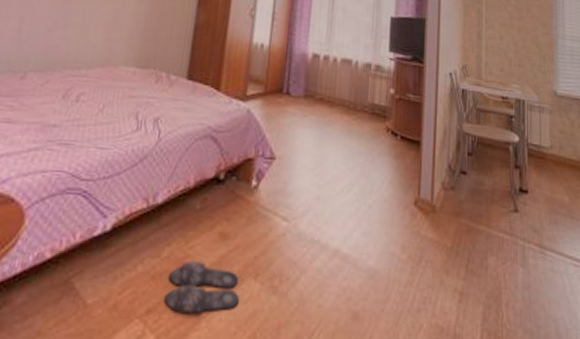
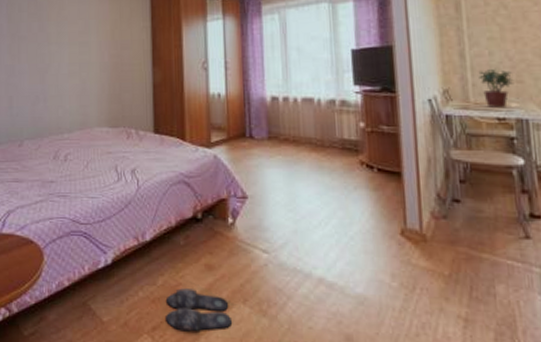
potted plant: none [491,51,517,87] -> present [478,68,514,107]

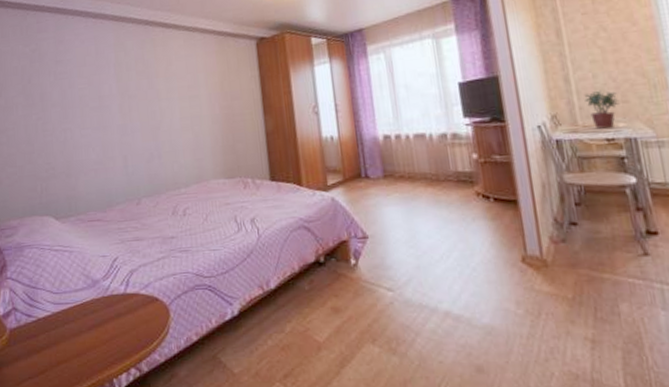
slippers: present [166,288,232,332] -> none [296,333,363,377]

